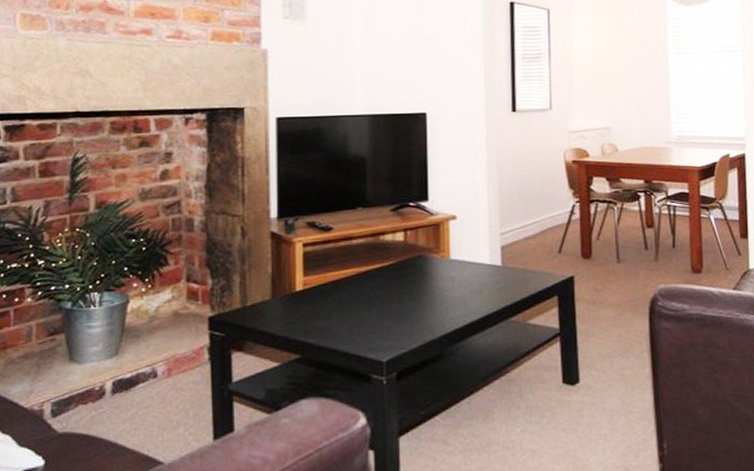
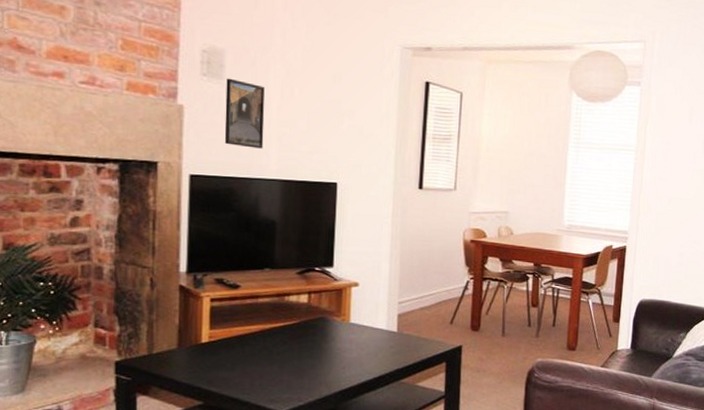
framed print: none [308,18,349,86] -> present [224,78,265,149]

